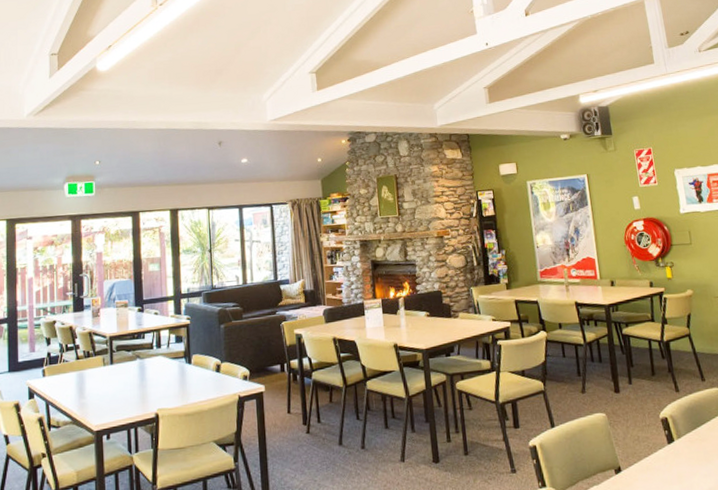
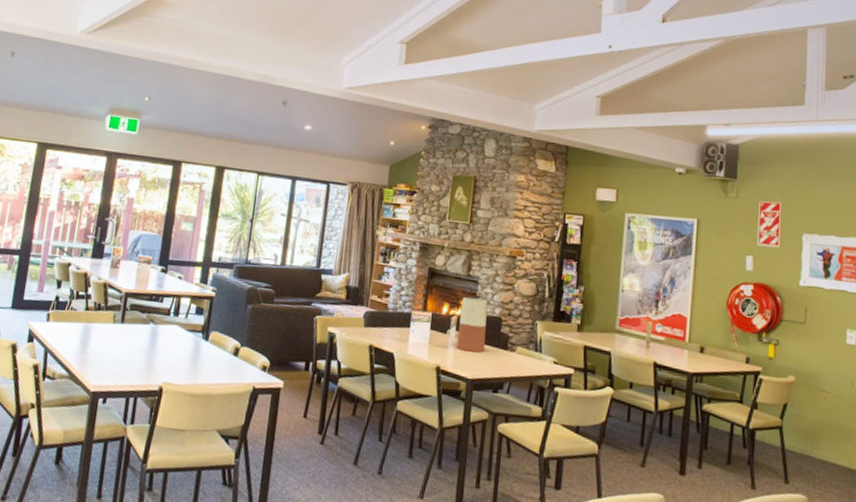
vase: none [404,278,432,326] -> present [456,296,488,353]

